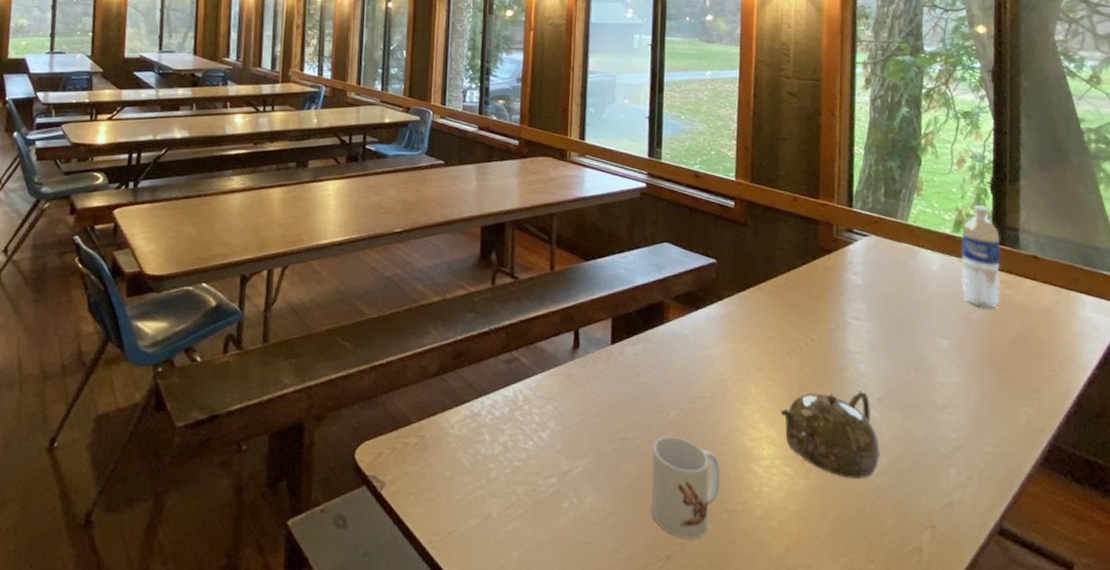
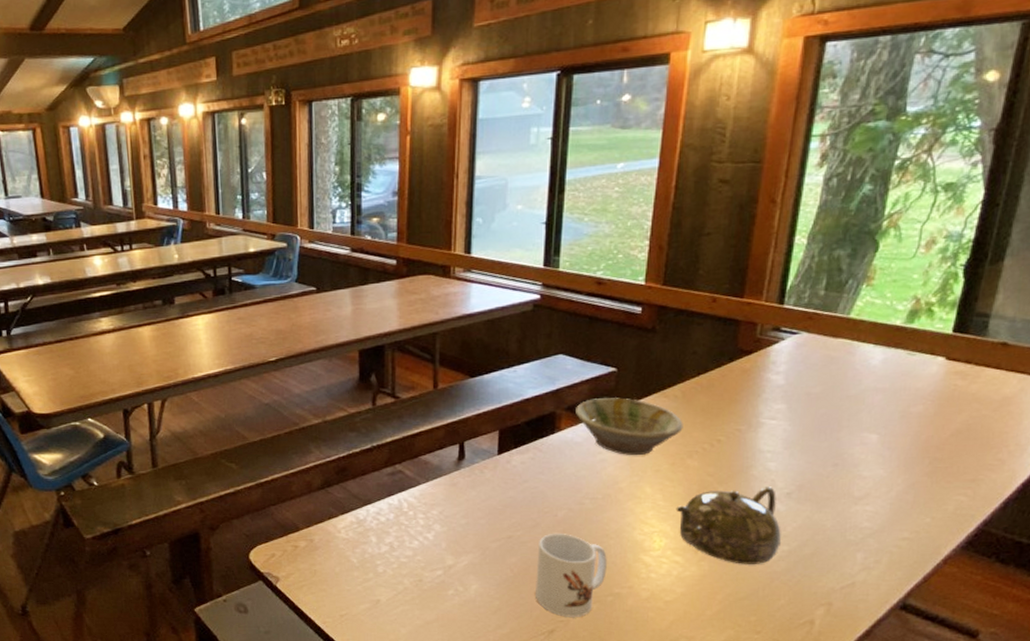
bowl: none [682,289,780,352] -> present [576,398,683,456]
water bottle: present [960,205,1001,308] -> none [903,291,964,401]

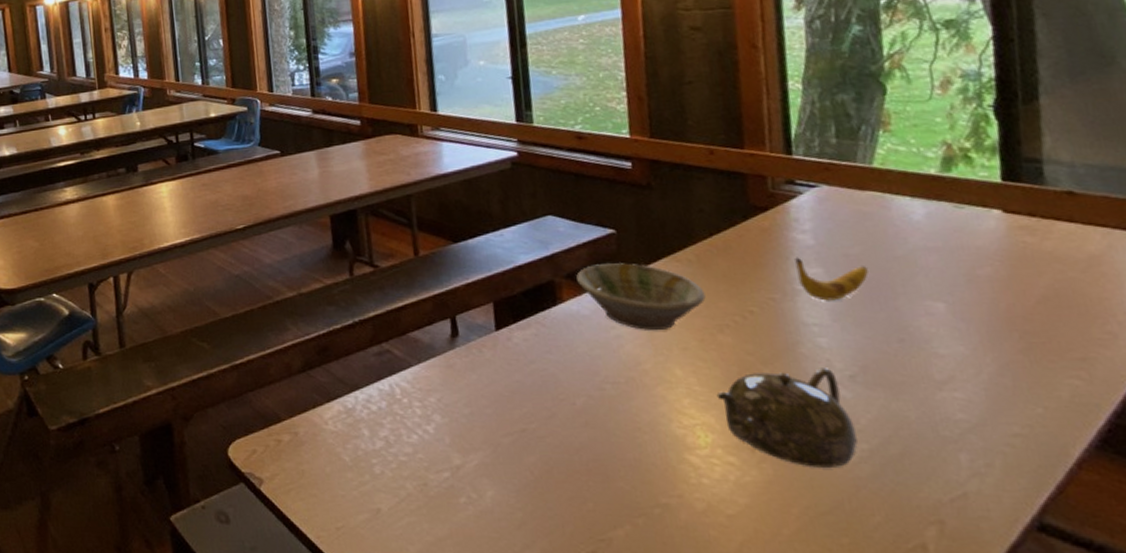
mug: present [536,534,607,617] -> none [558,426,647,535]
banana: none [764,395,823,432] -> present [795,257,869,301]

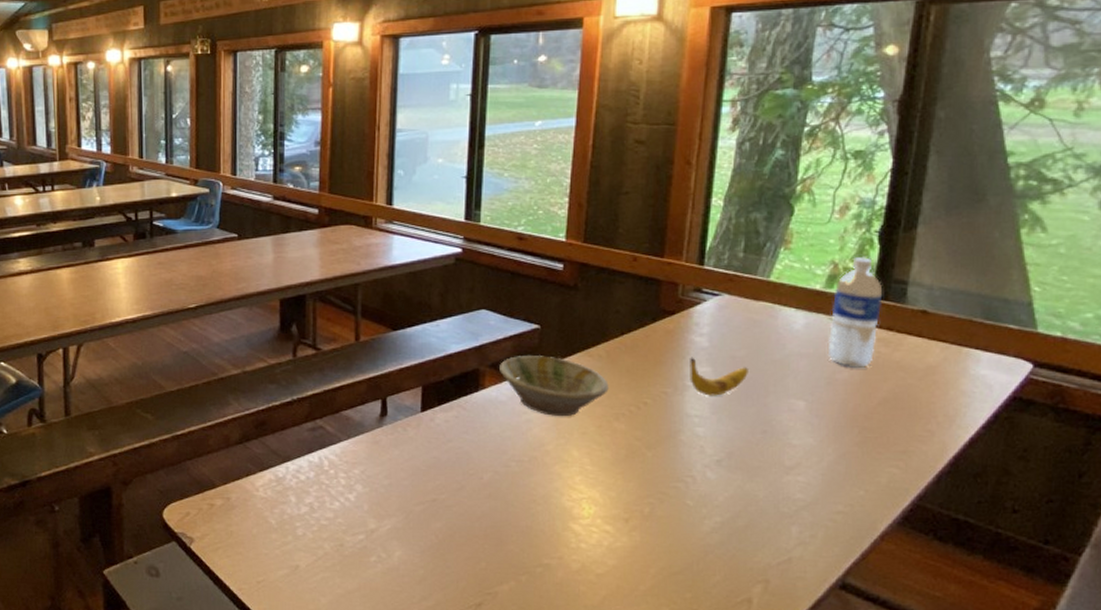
teapot: present [716,368,857,467] -> none [604,453,713,536]
water bottle: none [954,134,1018,261] -> present [827,257,883,368]

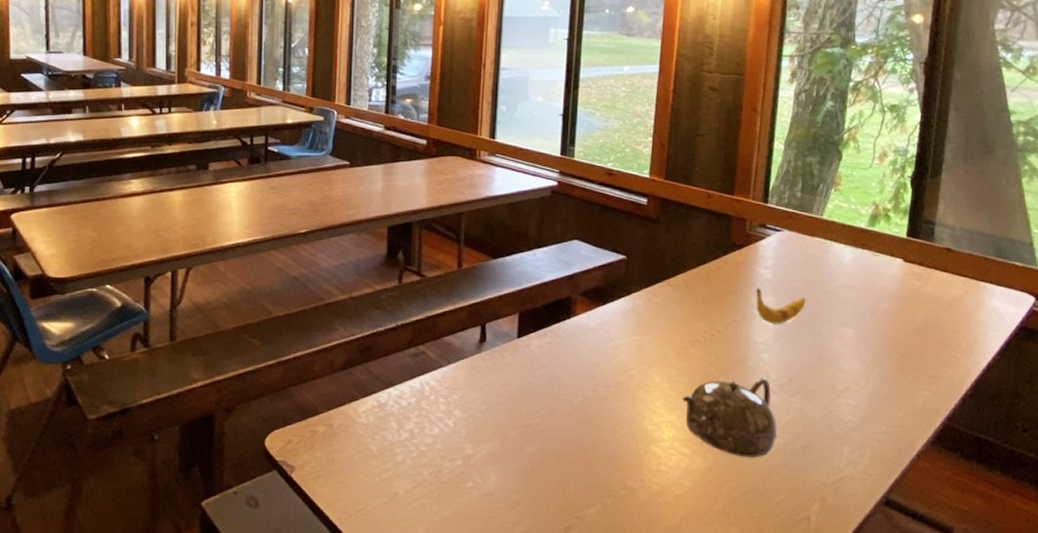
bowl: present [500,356,609,417] -> none [590,285,686,344]
teapot: none [604,453,713,536] -> present [682,378,776,457]
water bottle: present [827,257,883,368] -> none [871,199,915,299]

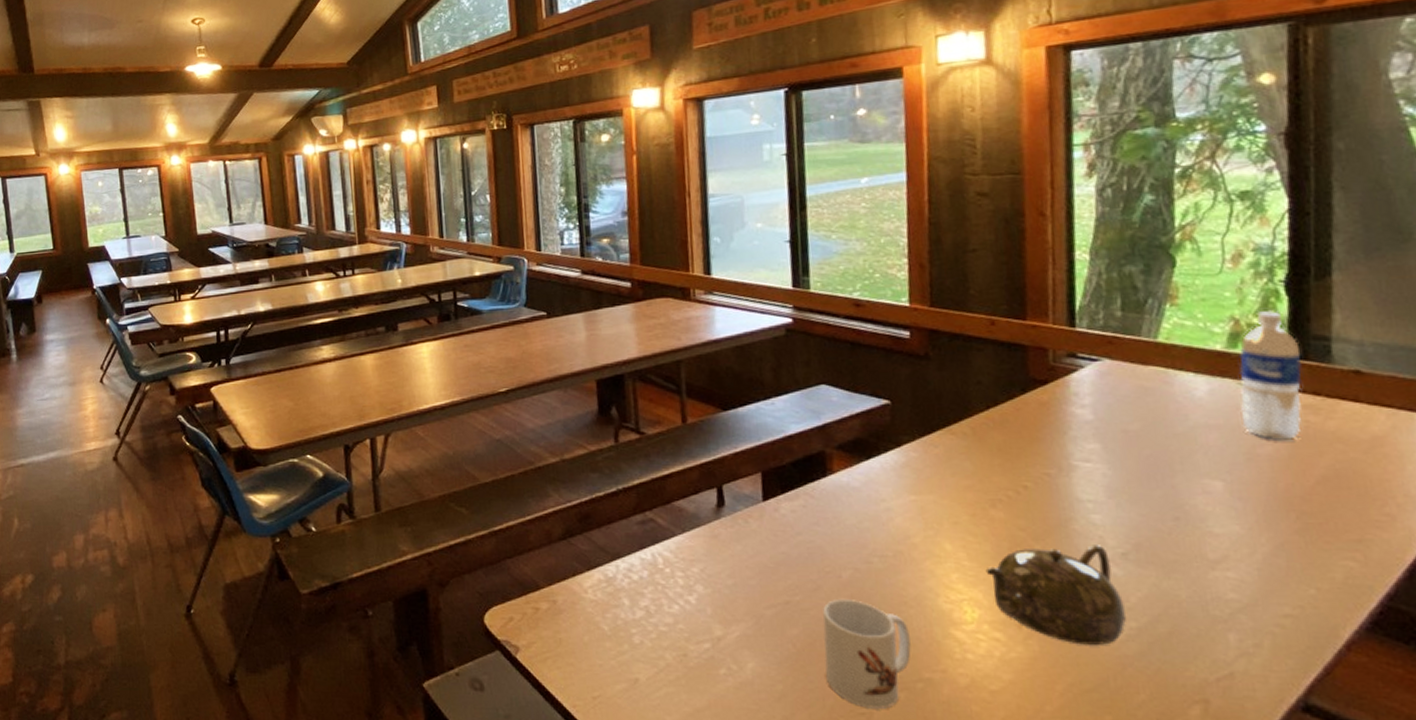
mug: none [552,422,620,513] -> present [823,600,911,709]
banana: present [756,287,806,324] -> none [1072,432,1147,477]
water bottle: none [871,199,915,299] -> present [1239,310,1302,440]

